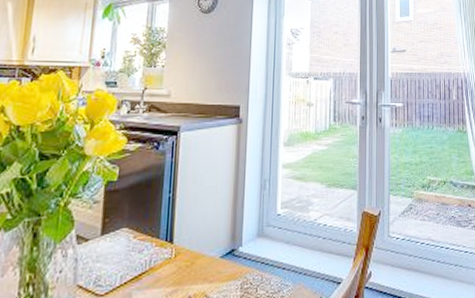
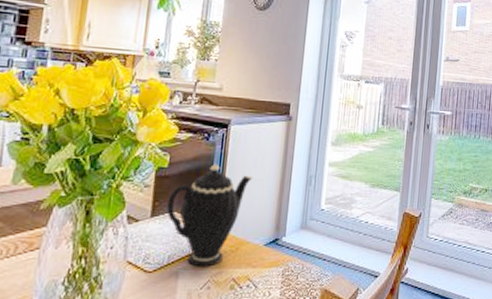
teapot: none [117,173,206,287] -> present [166,163,253,267]

